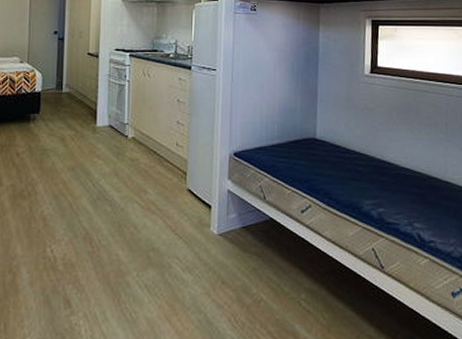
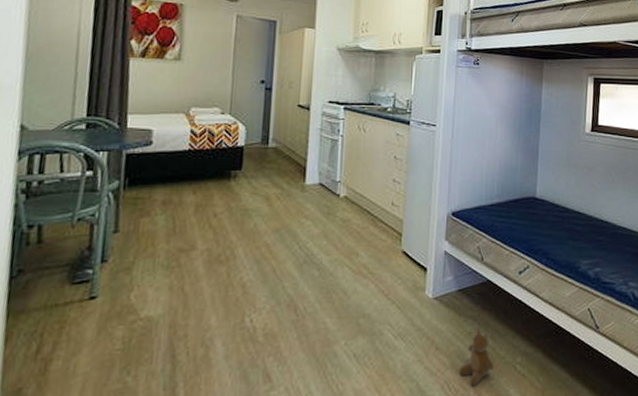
teddy bear: none [245,263,280,320] -> present [459,327,495,387]

